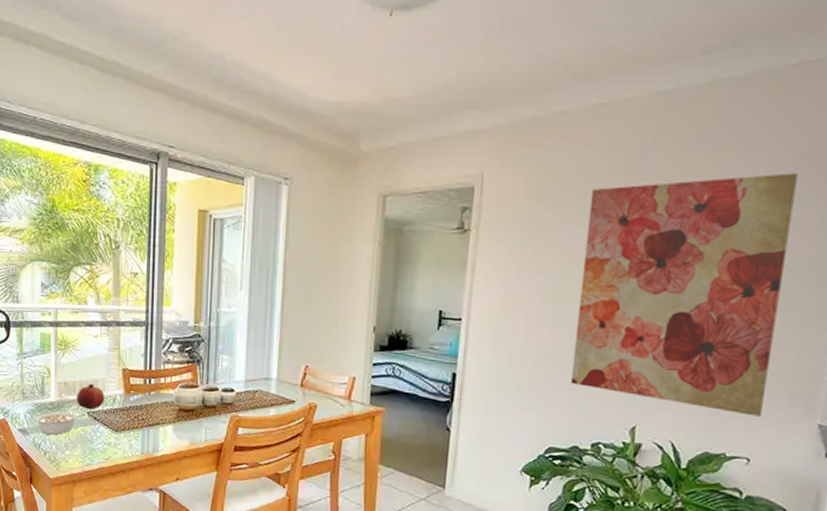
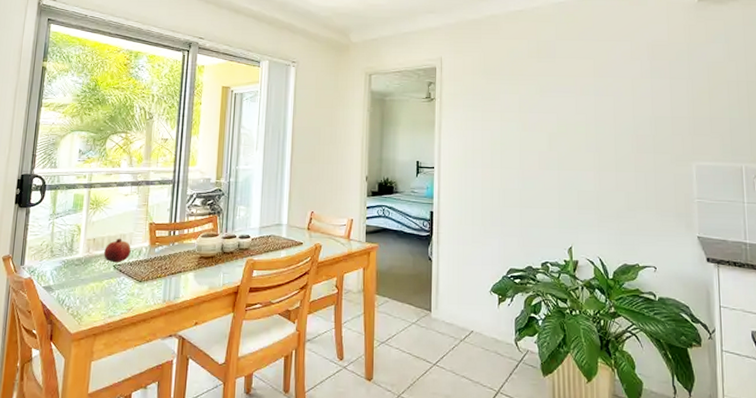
legume: present [35,411,85,435] -> none [61,266,111,290]
wall art: present [570,173,798,417] -> none [519,57,659,233]

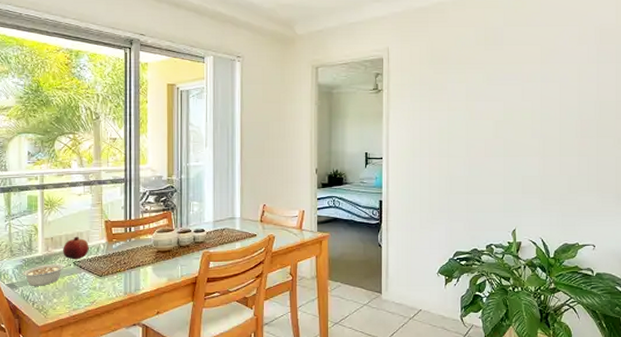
legume: none [61,266,111,290] -> present [23,263,71,286]

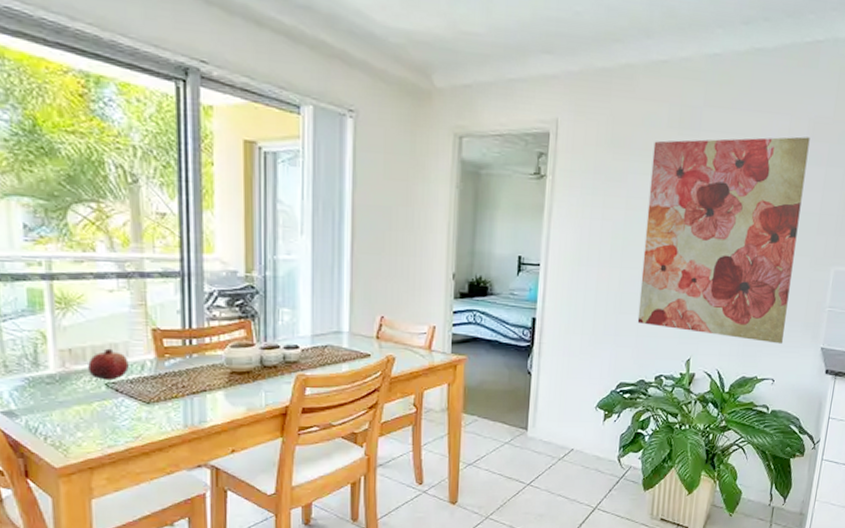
legume: present [23,263,71,286] -> none [26,384,102,415]
wall art: none [466,41,599,213] -> present [637,136,810,344]

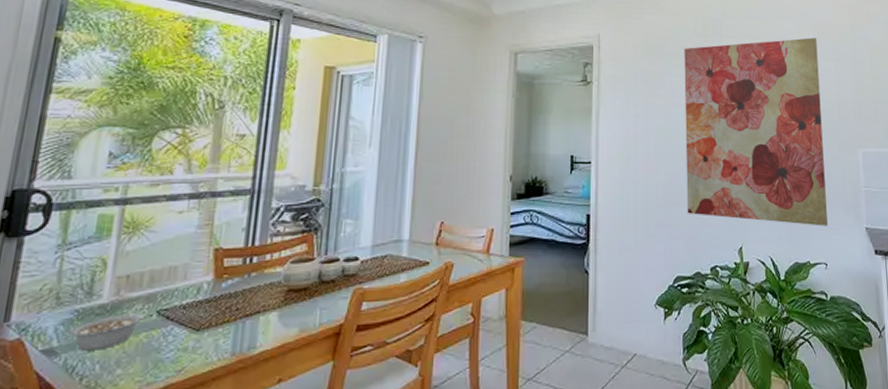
legume: none [26,384,102,415] -> present [71,313,153,351]
fruit: present [88,348,129,381] -> none [142,272,186,308]

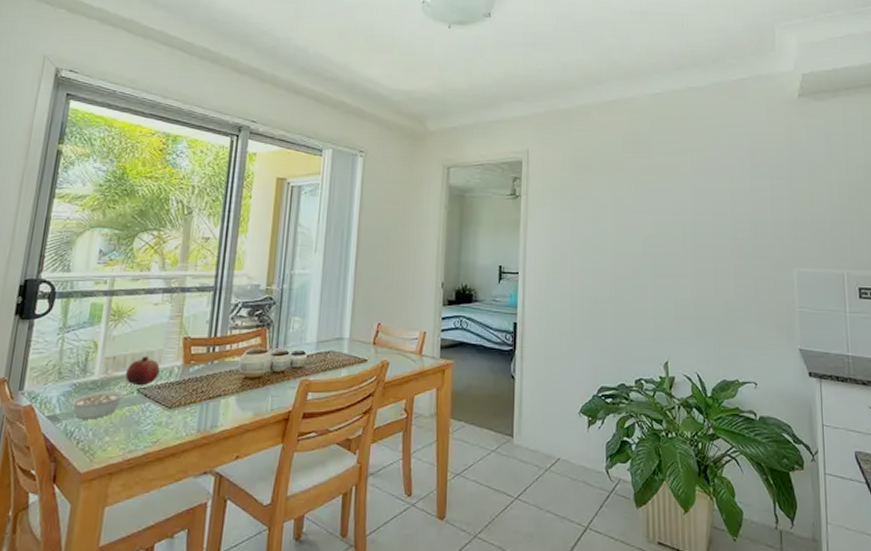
fruit: none [142,272,186,308] -> present [125,356,160,386]
wall art: present [684,38,829,226] -> none [612,154,759,345]

